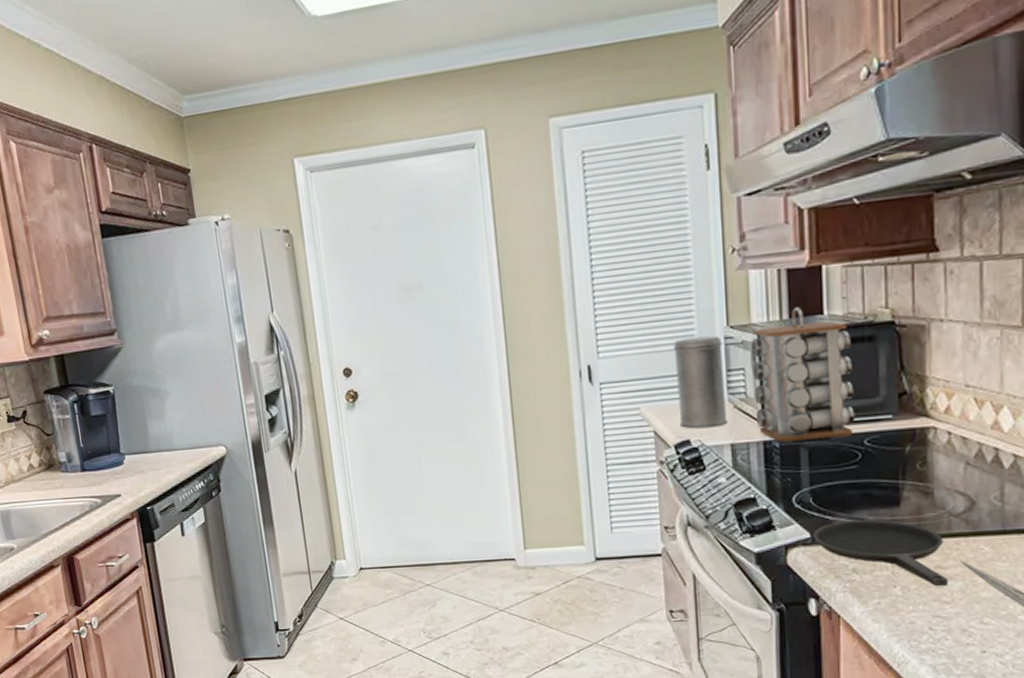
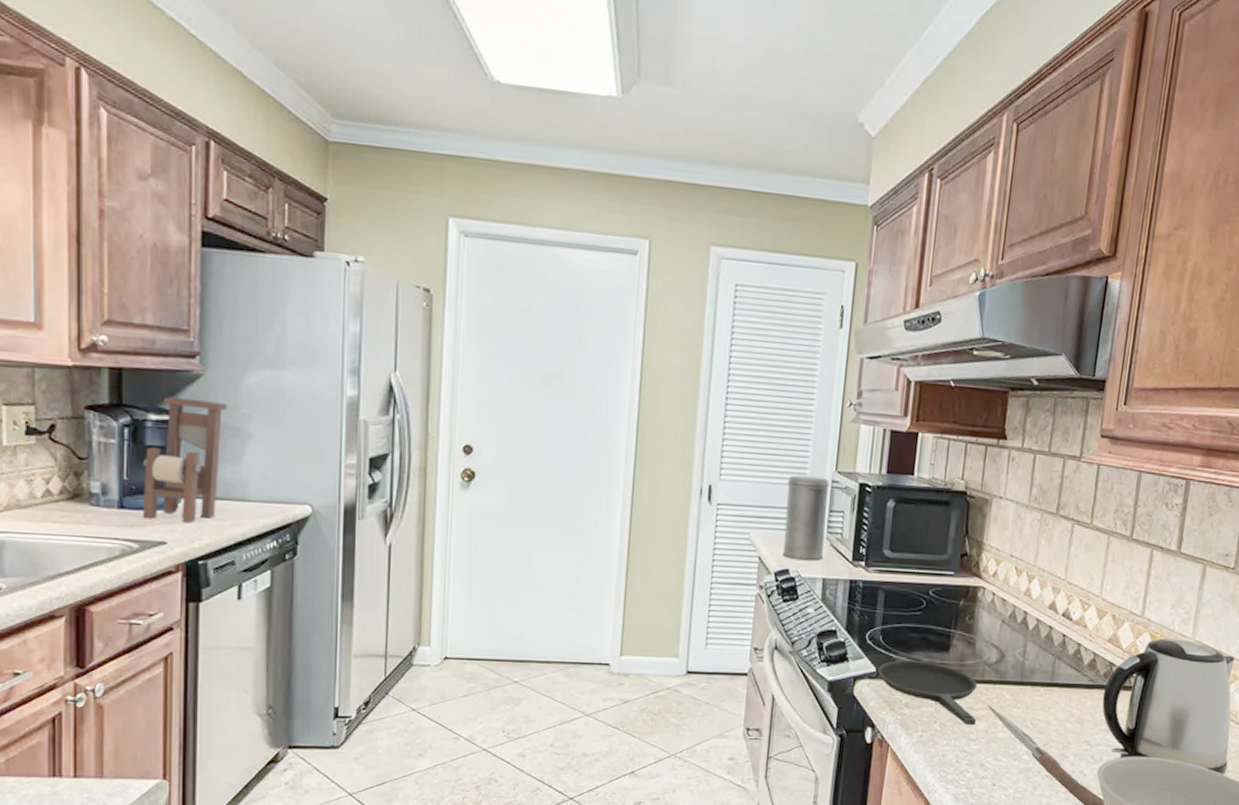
paper towel holder: none [92,368,153,478] -> present [142,396,228,524]
spice rack: present [750,307,855,442] -> none [846,465,932,586]

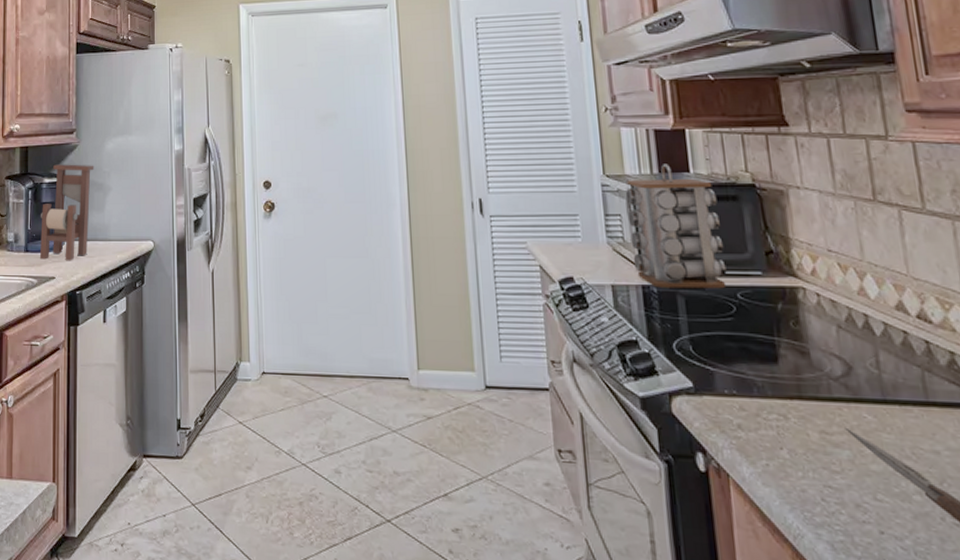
canister: present [782,475,830,561] -> none [555,182,608,267]
spice rack: none [846,465,932,586] -> present [625,164,727,290]
frying pan: present [878,659,978,726] -> none [695,372,835,455]

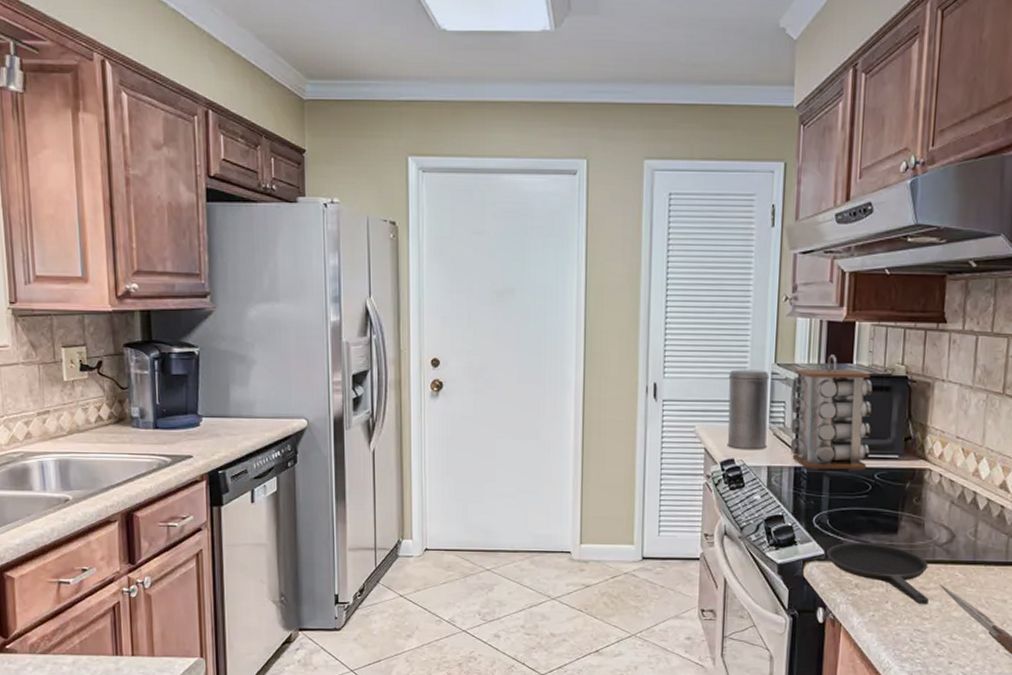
paper towel holder: present [39,164,94,261] -> none [171,332,235,439]
canister: none [555,182,608,267] -> present [727,369,769,450]
frying pan: none [695,372,835,455] -> present [827,542,929,605]

